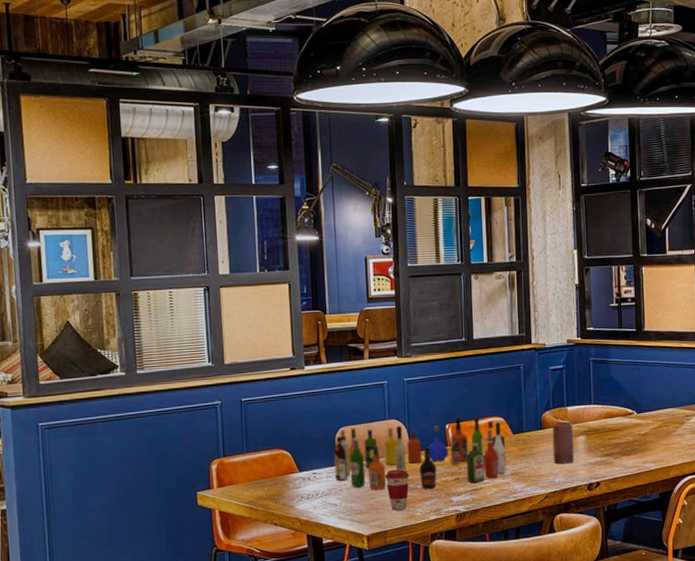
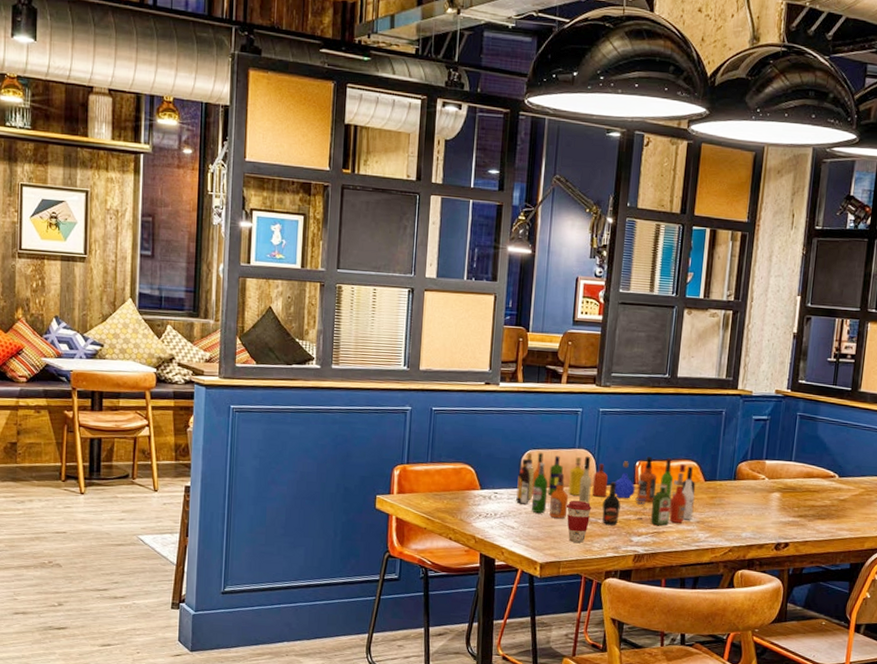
candle: present [552,421,574,464] -> none [743,474,769,520]

